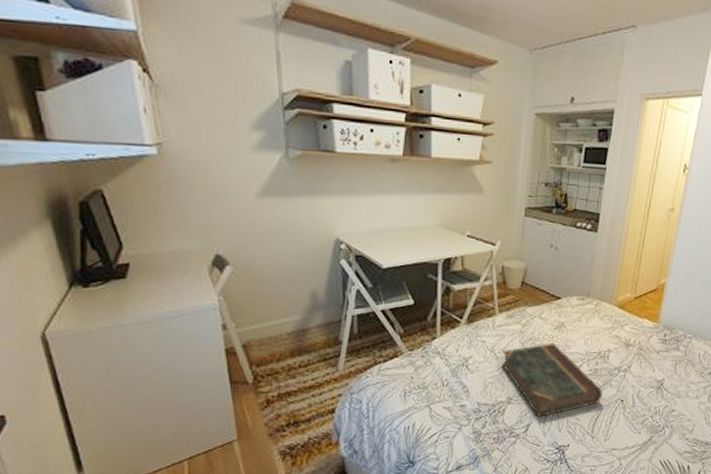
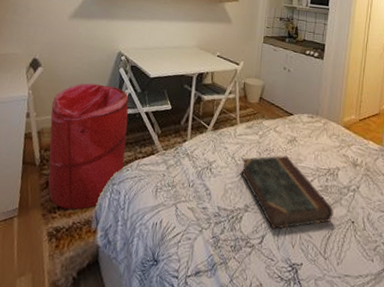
laundry hamper: none [254,281,362,425] -> present [48,83,130,210]

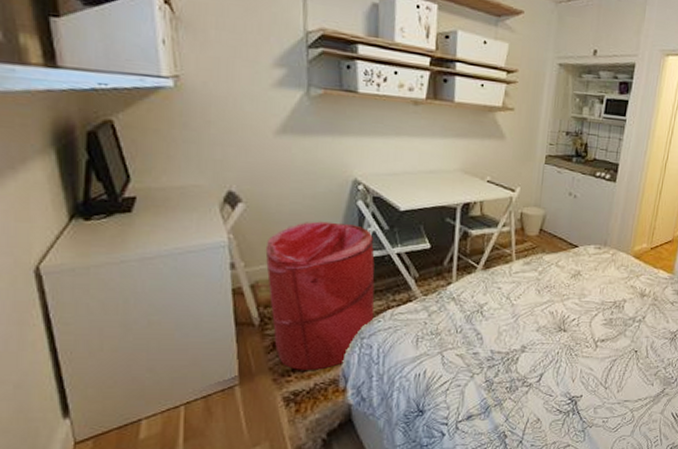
book: present [240,155,334,230] -> none [516,291,617,367]

